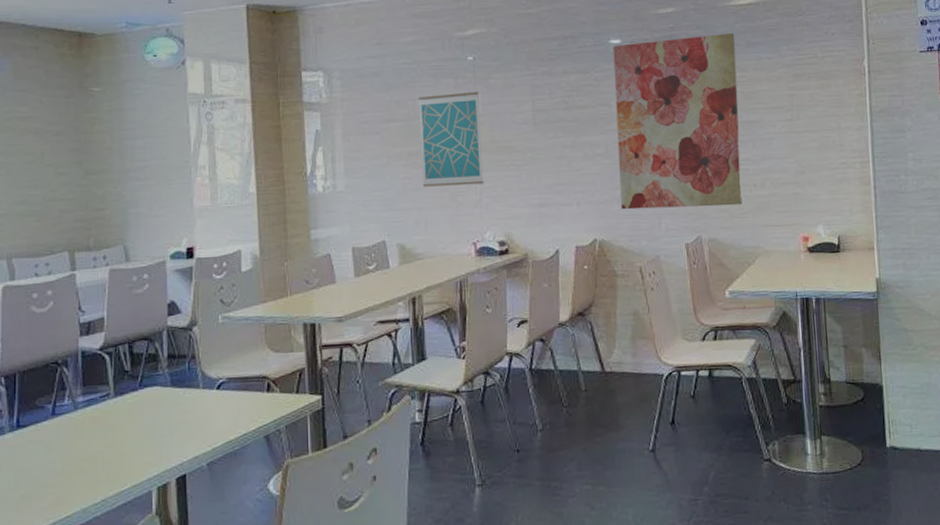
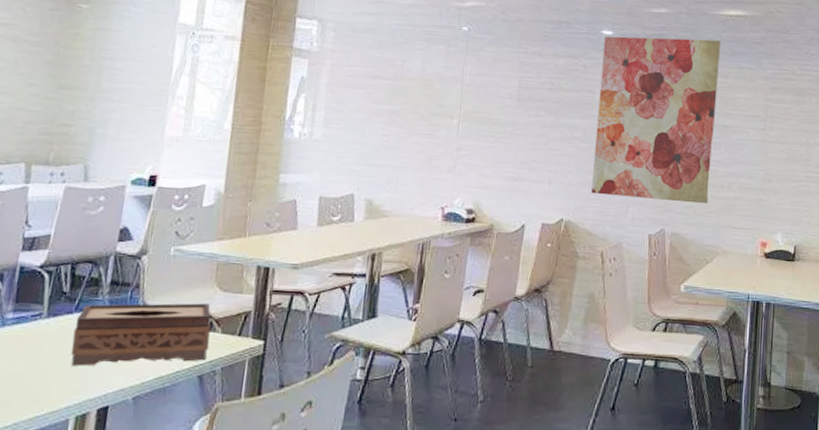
tissue box: none [142,366,271,440] -> present [71,303,211,367]
wall art: present [418,92,484,187] -> none [400,58,469,151]

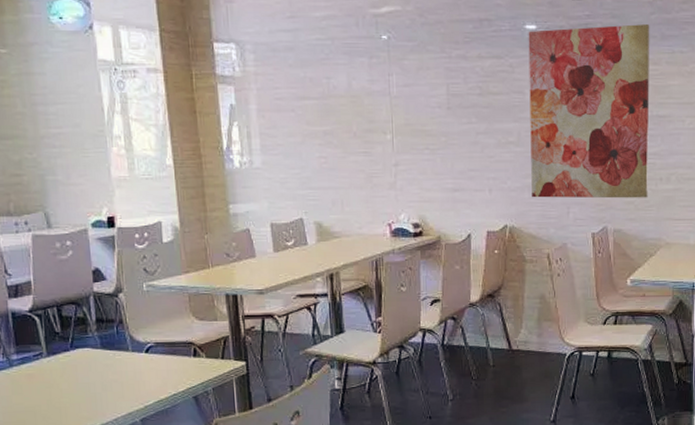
tissue box: present [71,303,211,367] -> none [73,332,198,397]

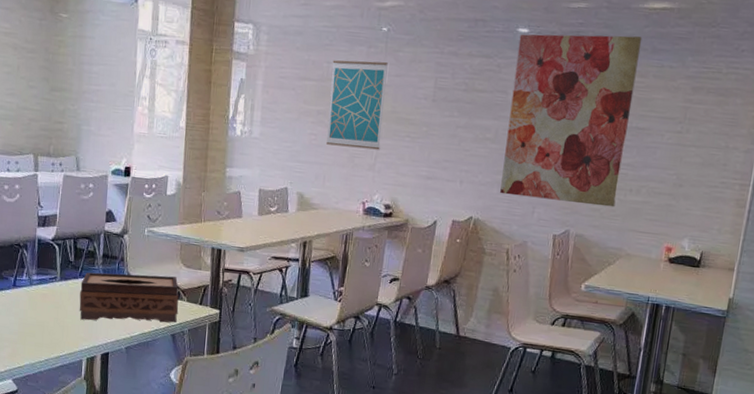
tissue box: none [73,332,198,397] -> present [79,272,179,323]
wall art: none [332,73,399,167] -> present [326,60,388,150]

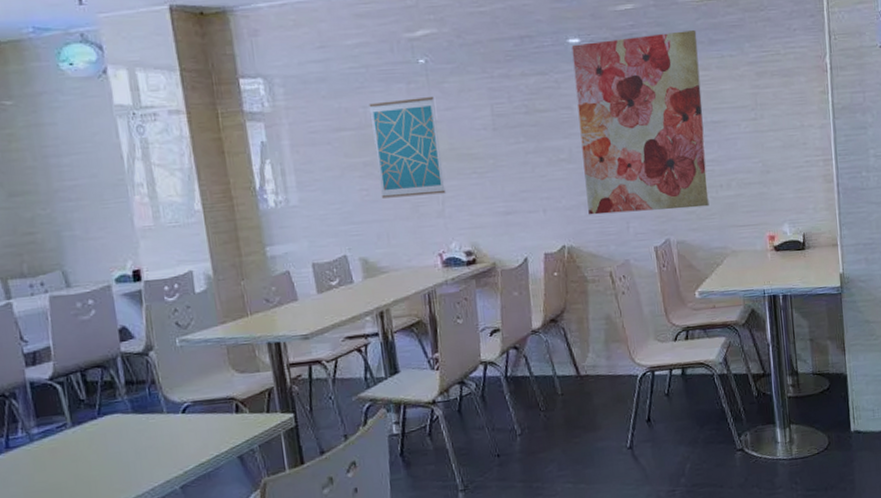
tissue box: present [79,272,179,323] -> none [101,387,242,468]

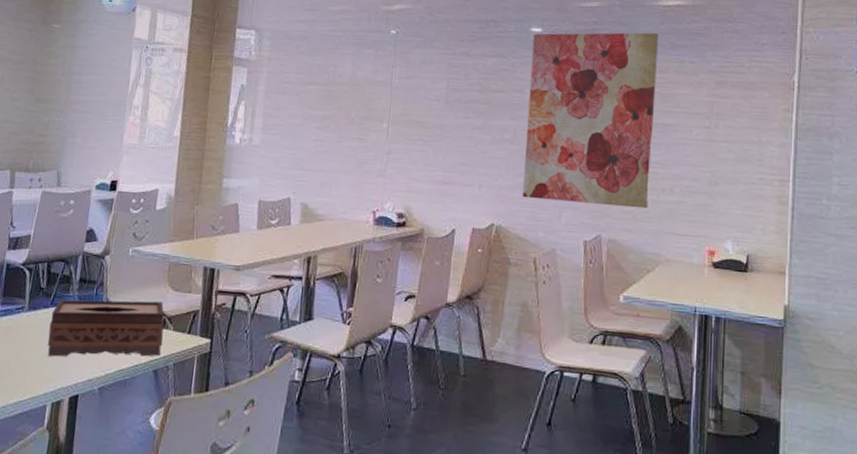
tissue box: none [101,387,242,468] -> present [47,299,164,357]
wall art: present [368,97,446,198] -> none [333,63,397,155]

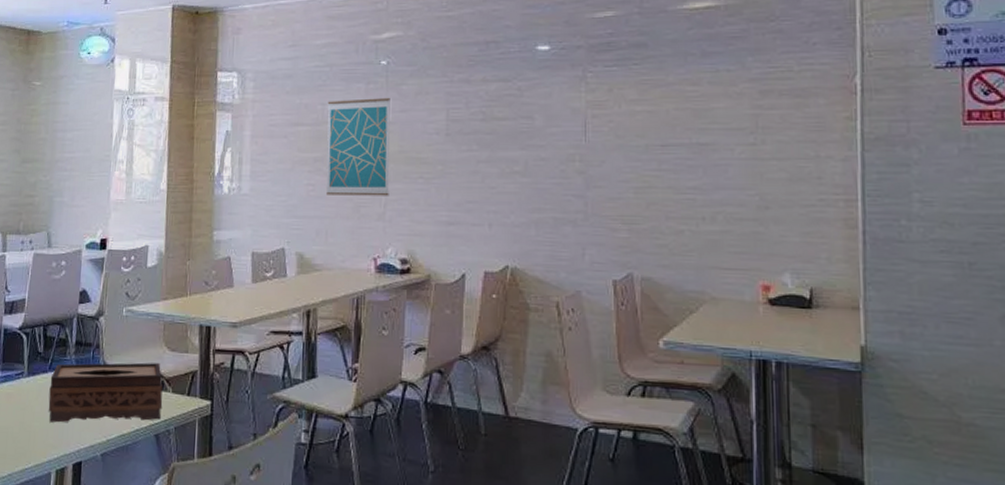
wall art: none [333,63,397,155] -> present [326,98,390,196]
wall art: present [523,32,659,209] -> none [539,41,688,241]

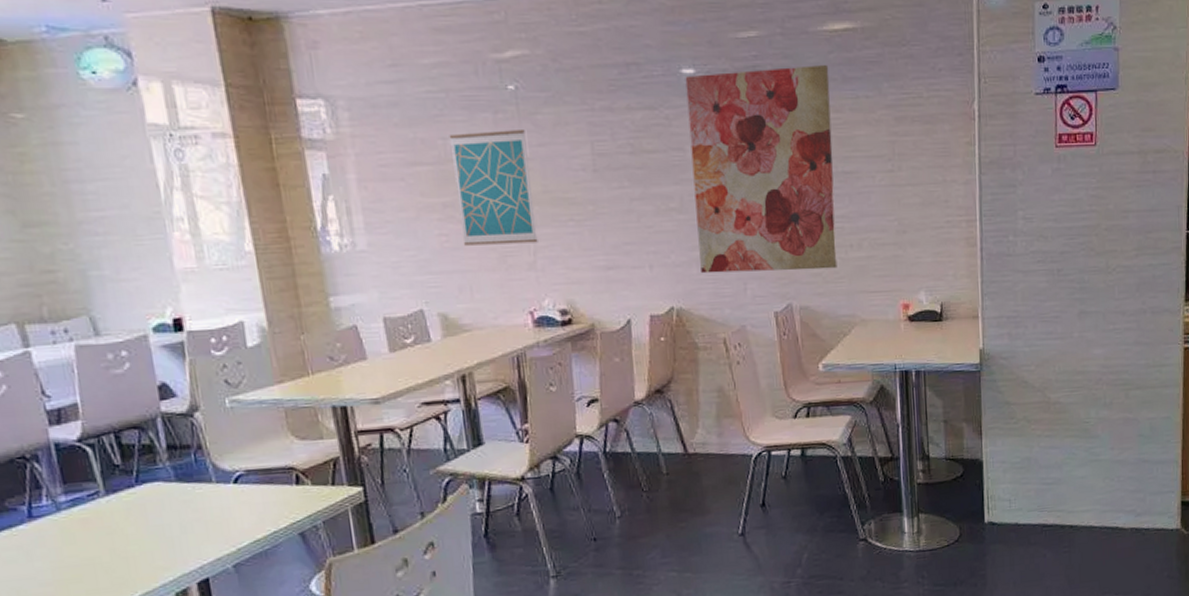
tissue box: present [48,362,163,423] -> none [140,455,303,543]
wall art: none [539,41,688,241] -> present [685,65,838,274]

